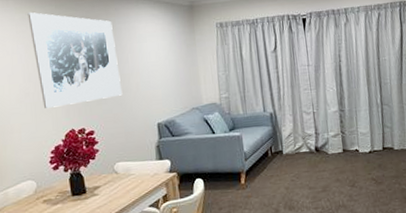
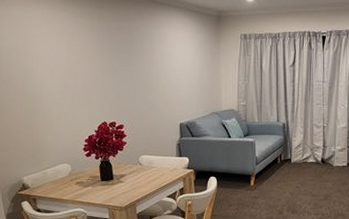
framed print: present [27,12,123,108] -> none [70,12,151,101]

